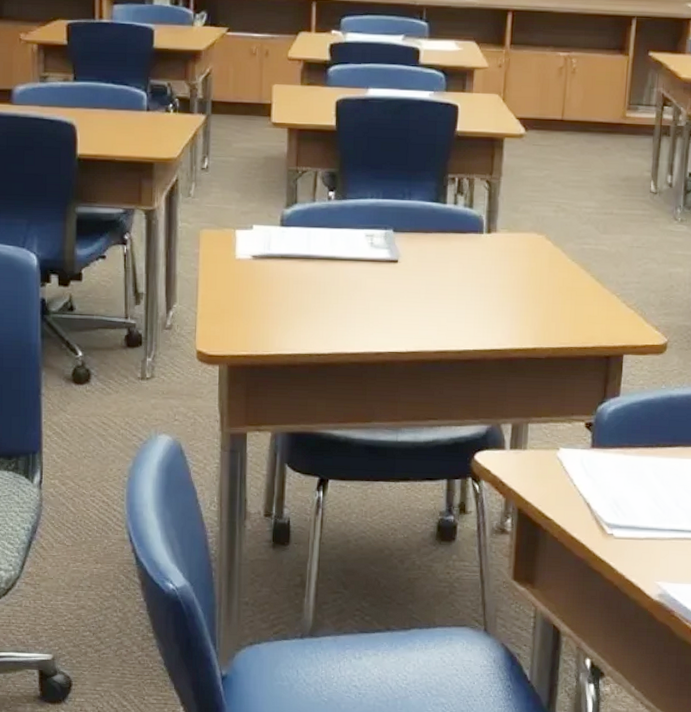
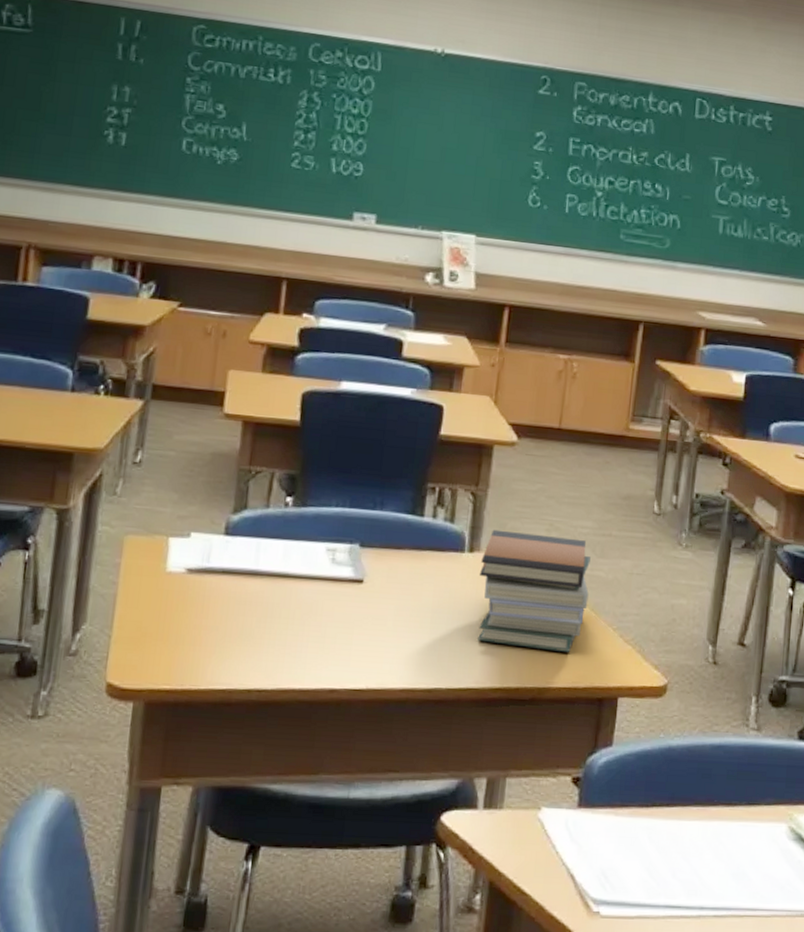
book stack: none [497,212,595,317] -> present [478,529,591,652]

